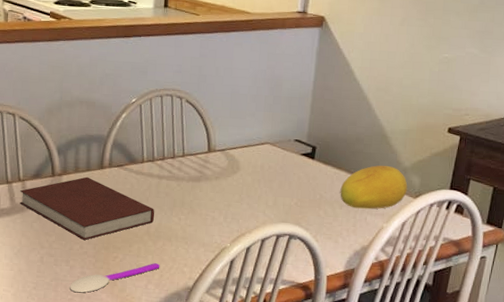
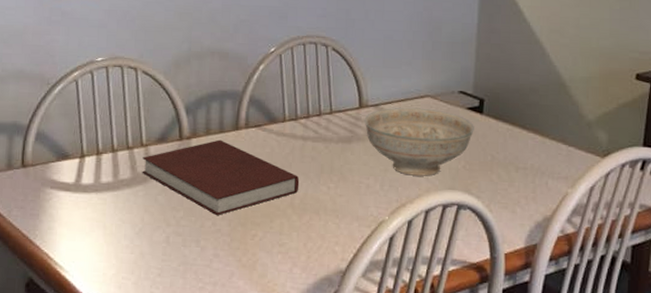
spoon: present [70,263,160,293] -> none [201,241,307,280]
decorative bowl: none [212,152,307,211] -> present [364,107,474,176]
fruit: present [340,165,408,209] -> none [515,119,593,172]

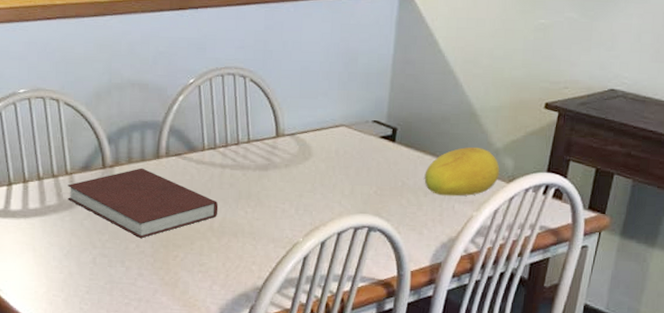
decorative bowl: present [364,107,474,176] -> none [280,136,387,201]
fruit: none [515,119,593,172] -> present [424,146,500,196]

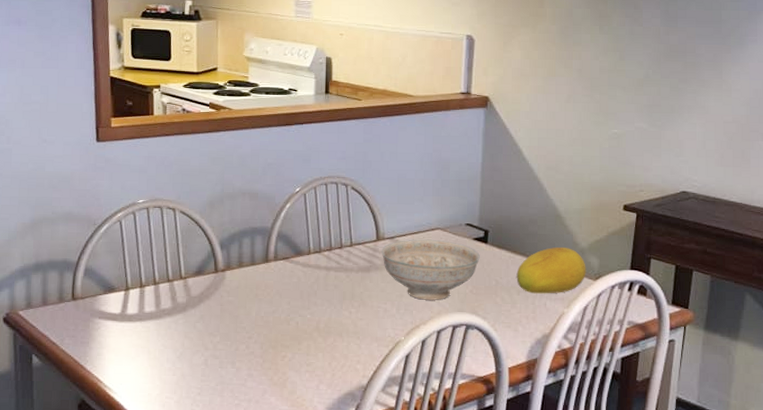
notebook: present [67,168,219,238] -> none [181,271,324,339]
decorative bowl: none [280,136,387,201] -> present [381,239,480,300]

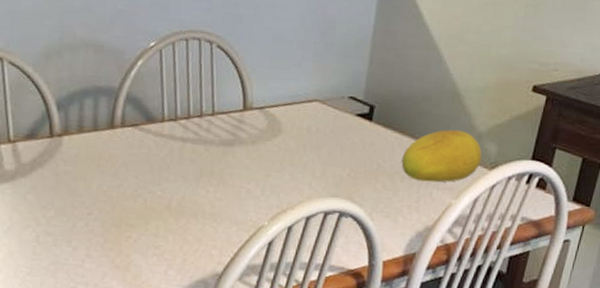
decorative bowl: present [381,239,480,300] -> none [247,111,362,183]

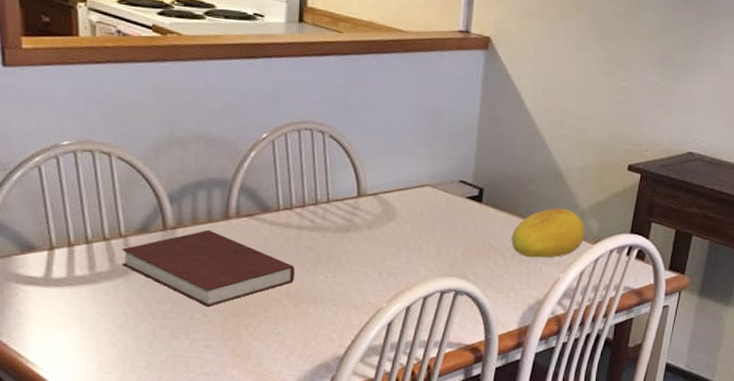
notebook: none [9,138,178,216] -> present [122,229,296,306]

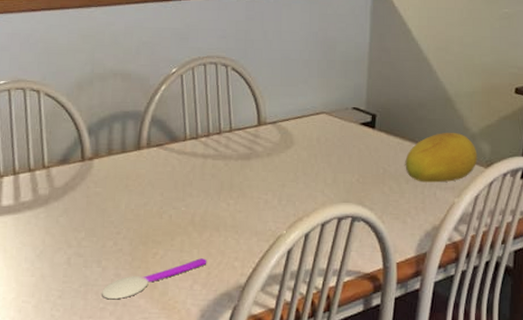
notebook: present [122,229,296,306] -> none [43,160,200,235]
spoon: none [192,330,304,371] -> present [102,258,207,300]

